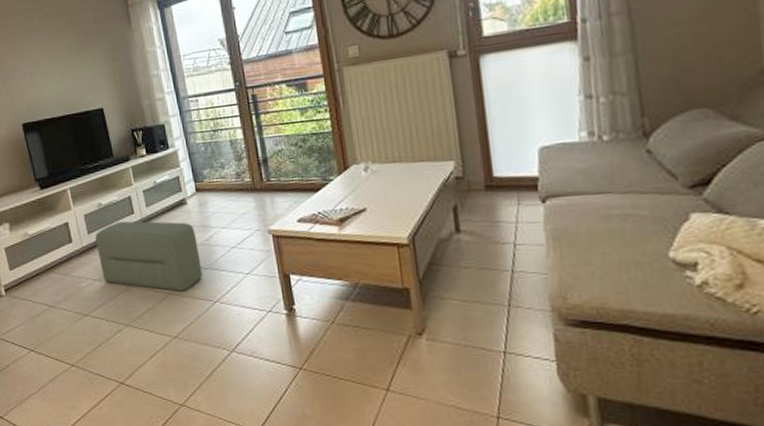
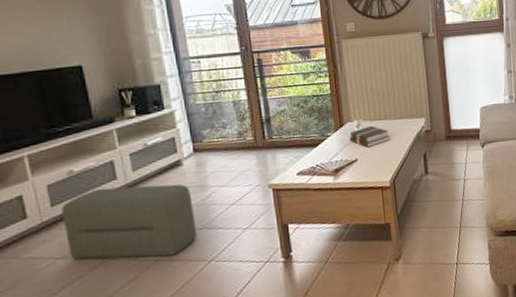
hardback book: none [355,169,408,195] -> present [349,125,391,148]

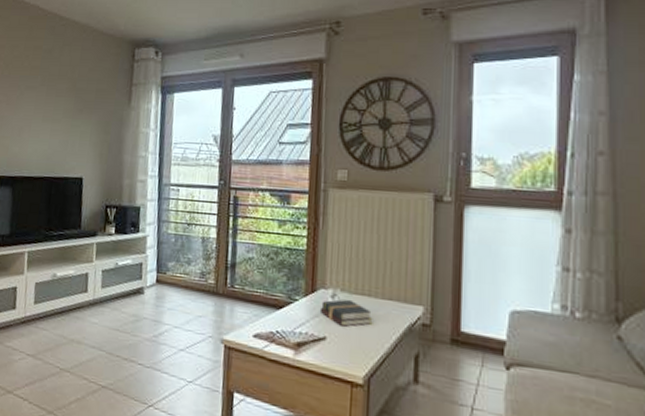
pouf: present [61,184,197,260] -> none [37,297,146,387]

